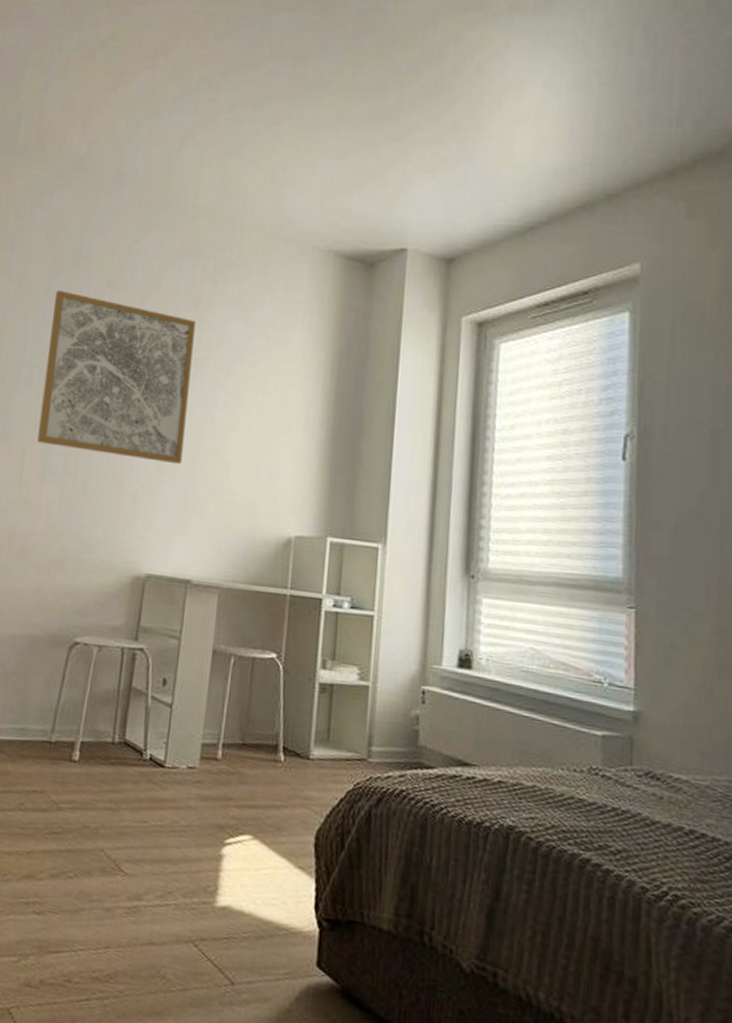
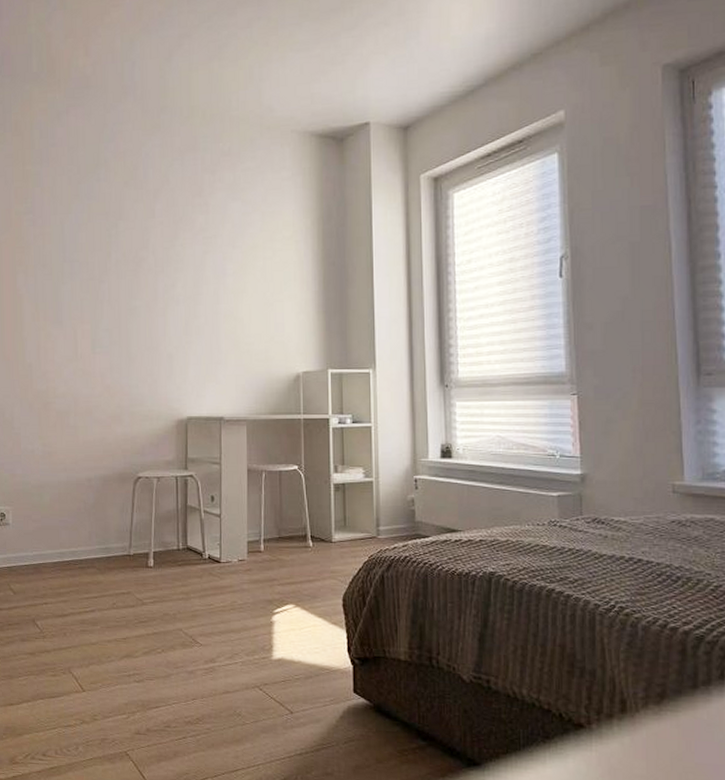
wall art: present [37,289,196,465] -> none [82,194,204,327]

